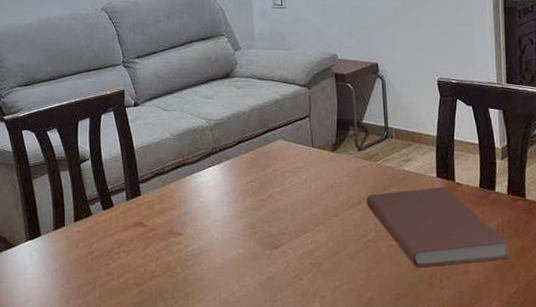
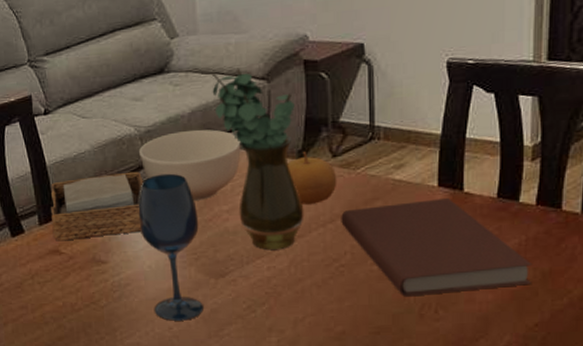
napkin holder: none [137,157,213,215] -> present [51,171,144,242]
wineglass: none [208,159,261,287] -> present [138,173,203,321]
bowl: none [210,124,289,183] -> present [139,129,241,201]
vase: none [266,77,339,226] -> present [211,68,304,249]
fruit: none [324,146,363,190] -> present [287,152,337,206]

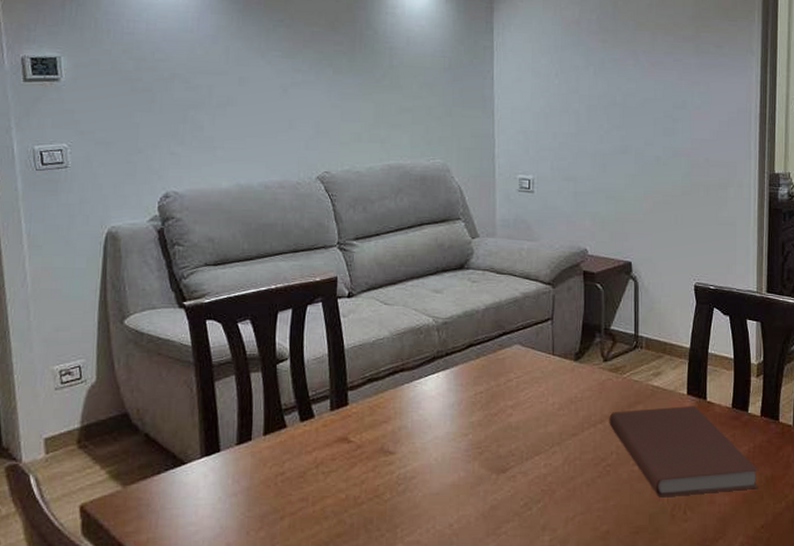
napkin holder: present [51,171,144,242] -> none [343,361,437,429]
wineglass: present [138,173,203,321] -> none [429,366,485,517]
bowl: present [139,129,241,201] -> none [435,325,527,394]
vase: present [211,68,304,249] -> none [505,272,579,446]
fruit: present [287,152,337,206] -> none [566,355,607,405]

